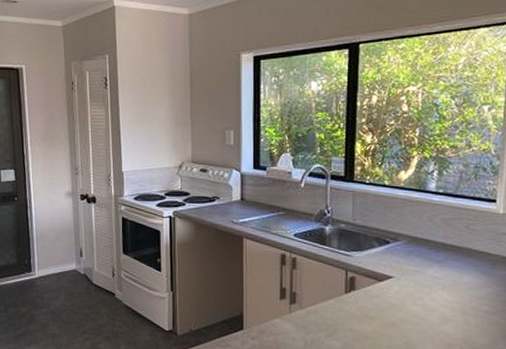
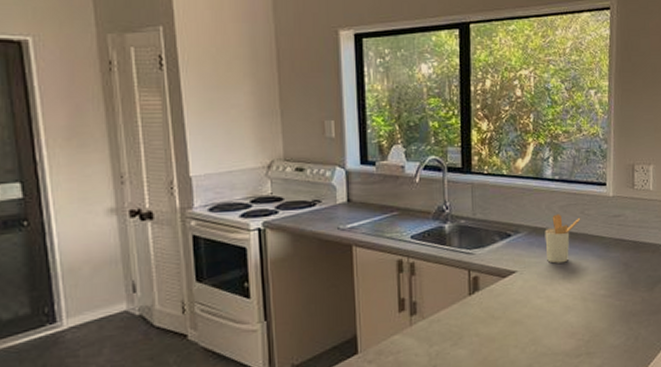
utensil holder: none [425,226,465,275] -> present [545,214,581,264]

